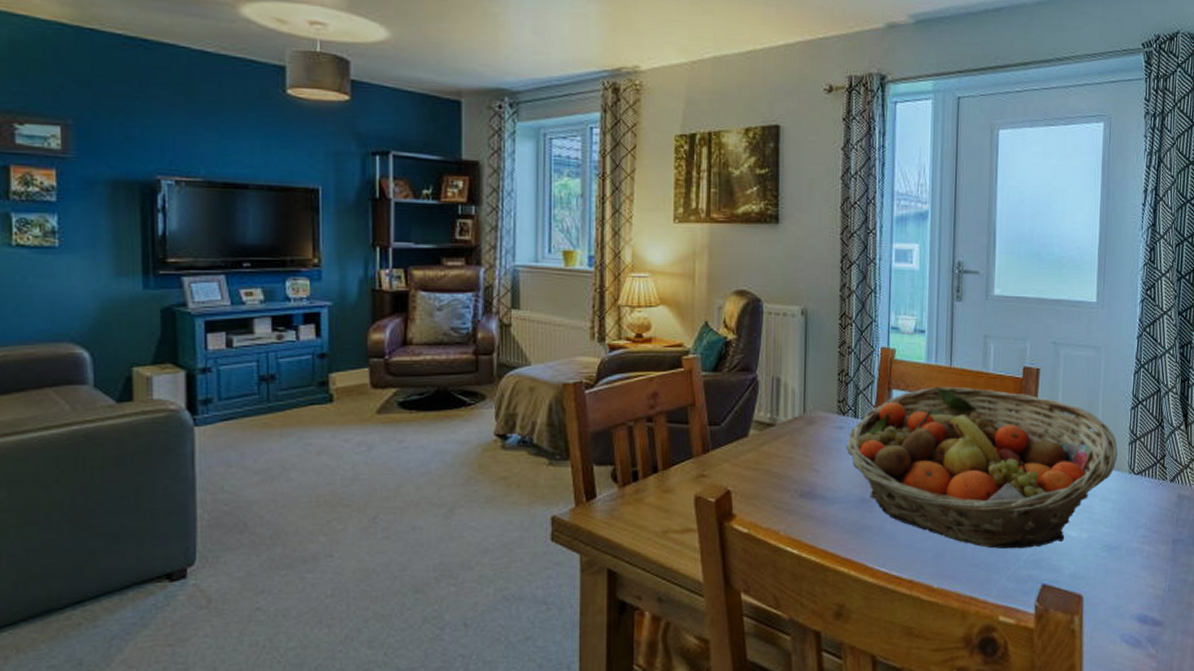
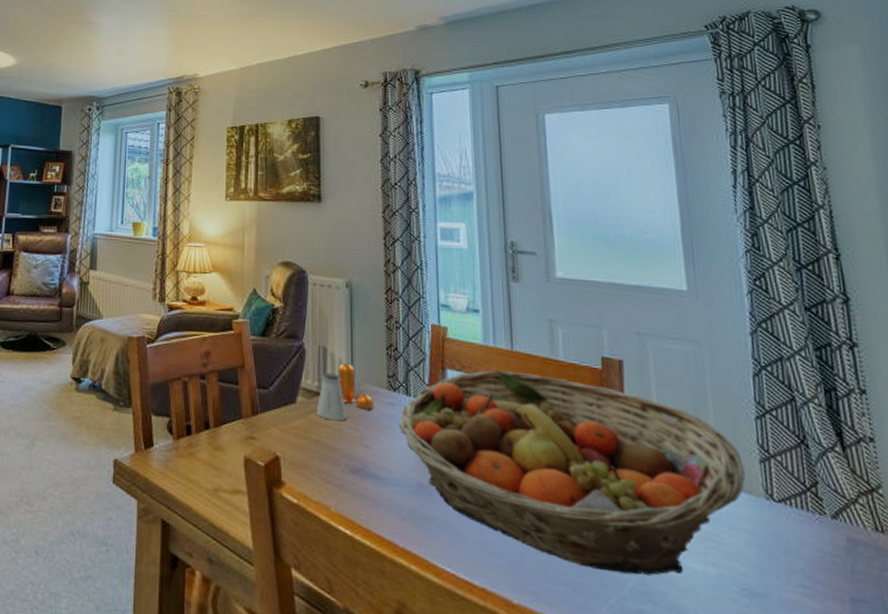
saltshaker: none [768,402,798,450] -> present [316,372,347,421]
pepper shaker: none [790,392,825,436] -> present [338,363,375,410]

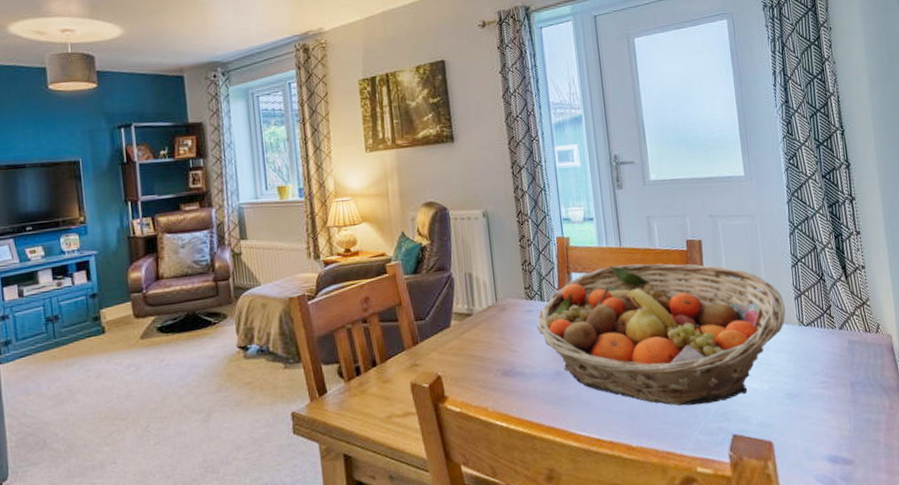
saltshaker: present [316,372,347,421] -> none [468,294,495,336]
pepper shaker: present [338,363,375,410] -> none [483,283,516,321]

